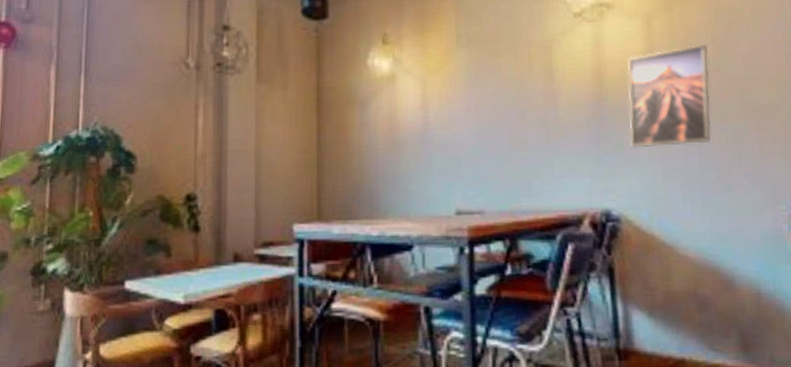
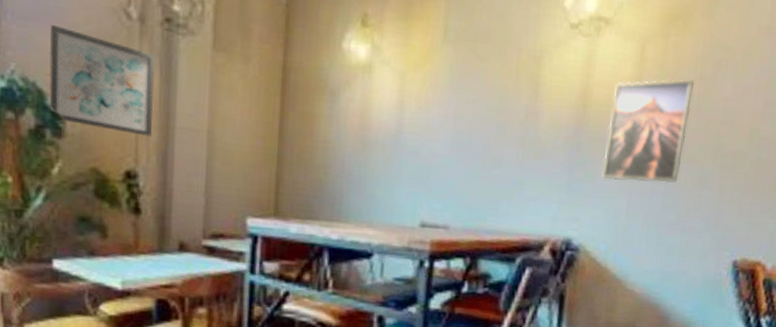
wall art: none [124,81,209,163] -> present [49,24,154,137]

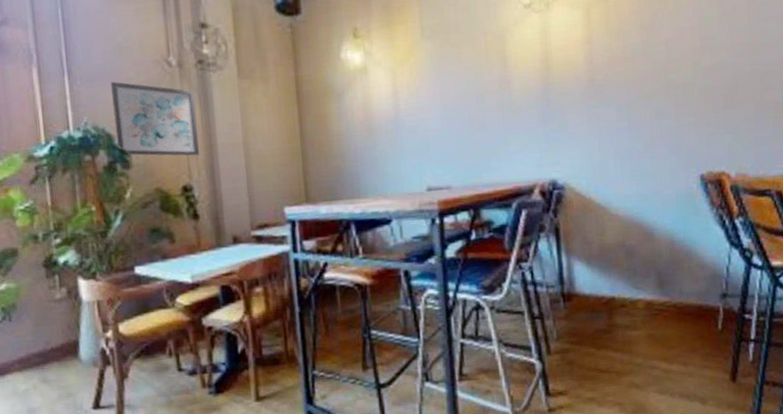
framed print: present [602,79,694,183] -> none [570,31,639,125]

